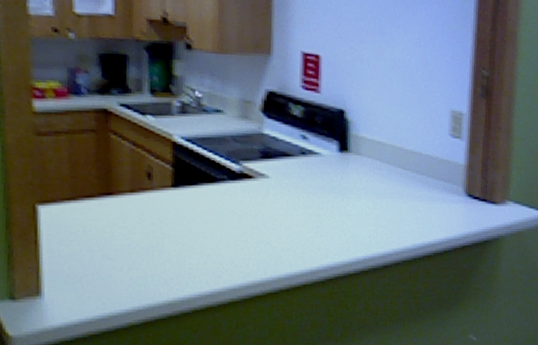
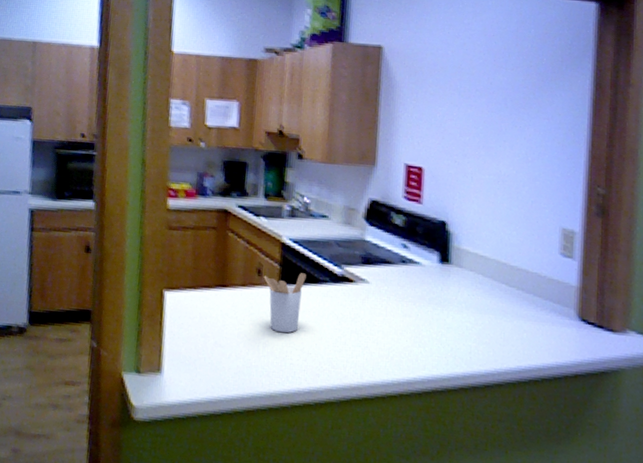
utensil holder: none [154,173,202,238] -> present [263,273,306,333]

